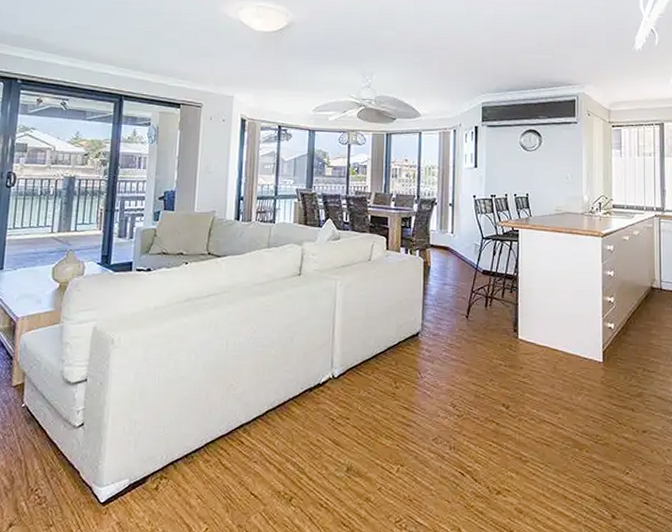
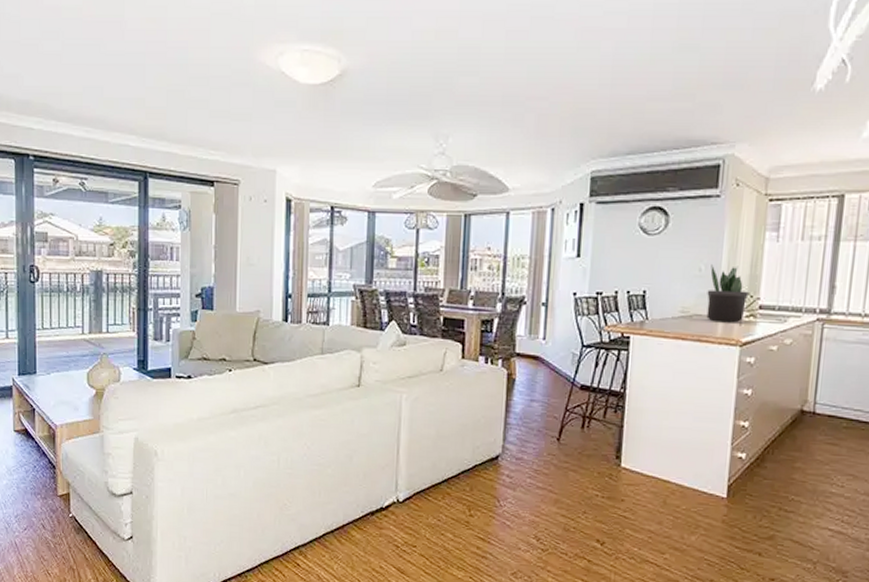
planter: none [574,174,604,219] -> present [706,265,749,323]

